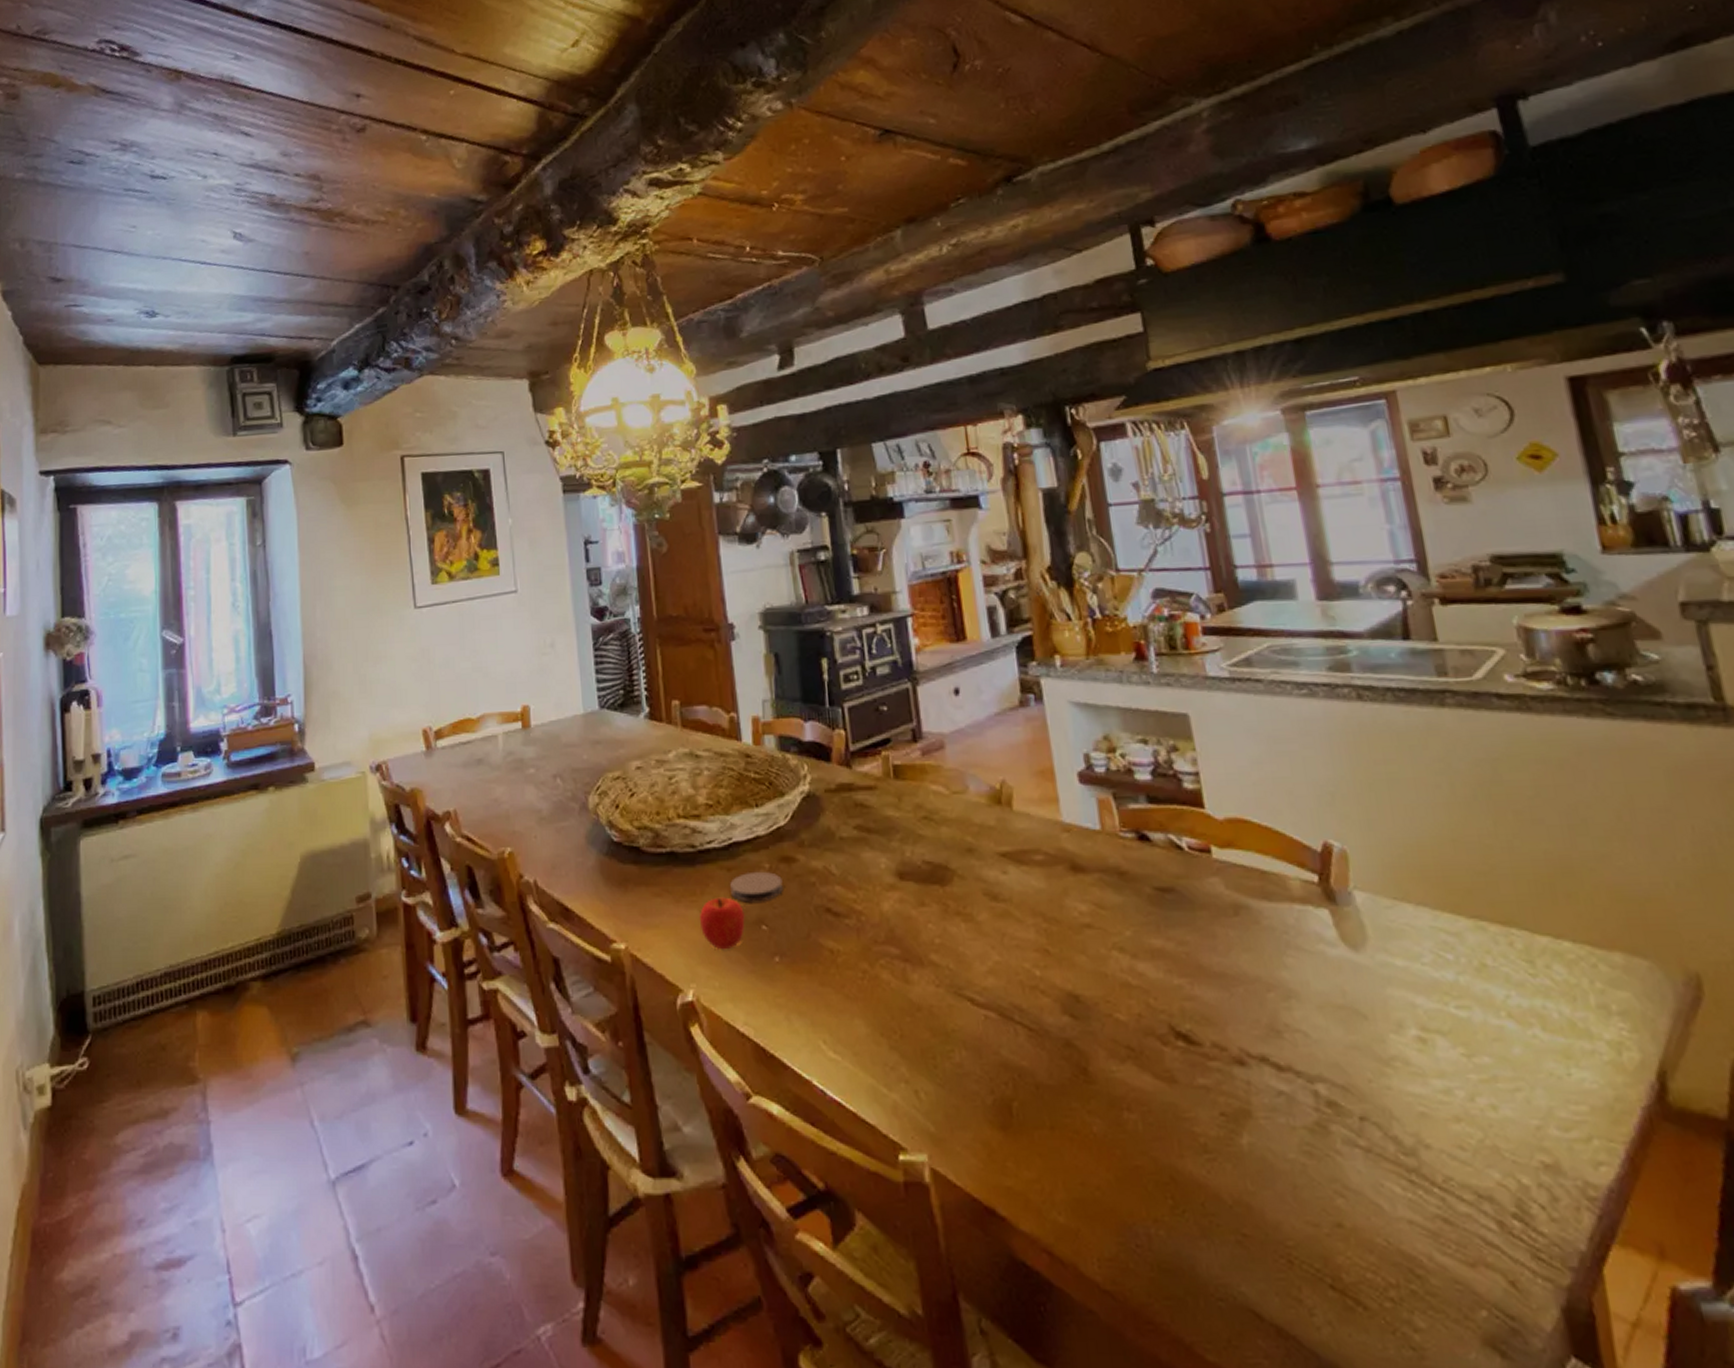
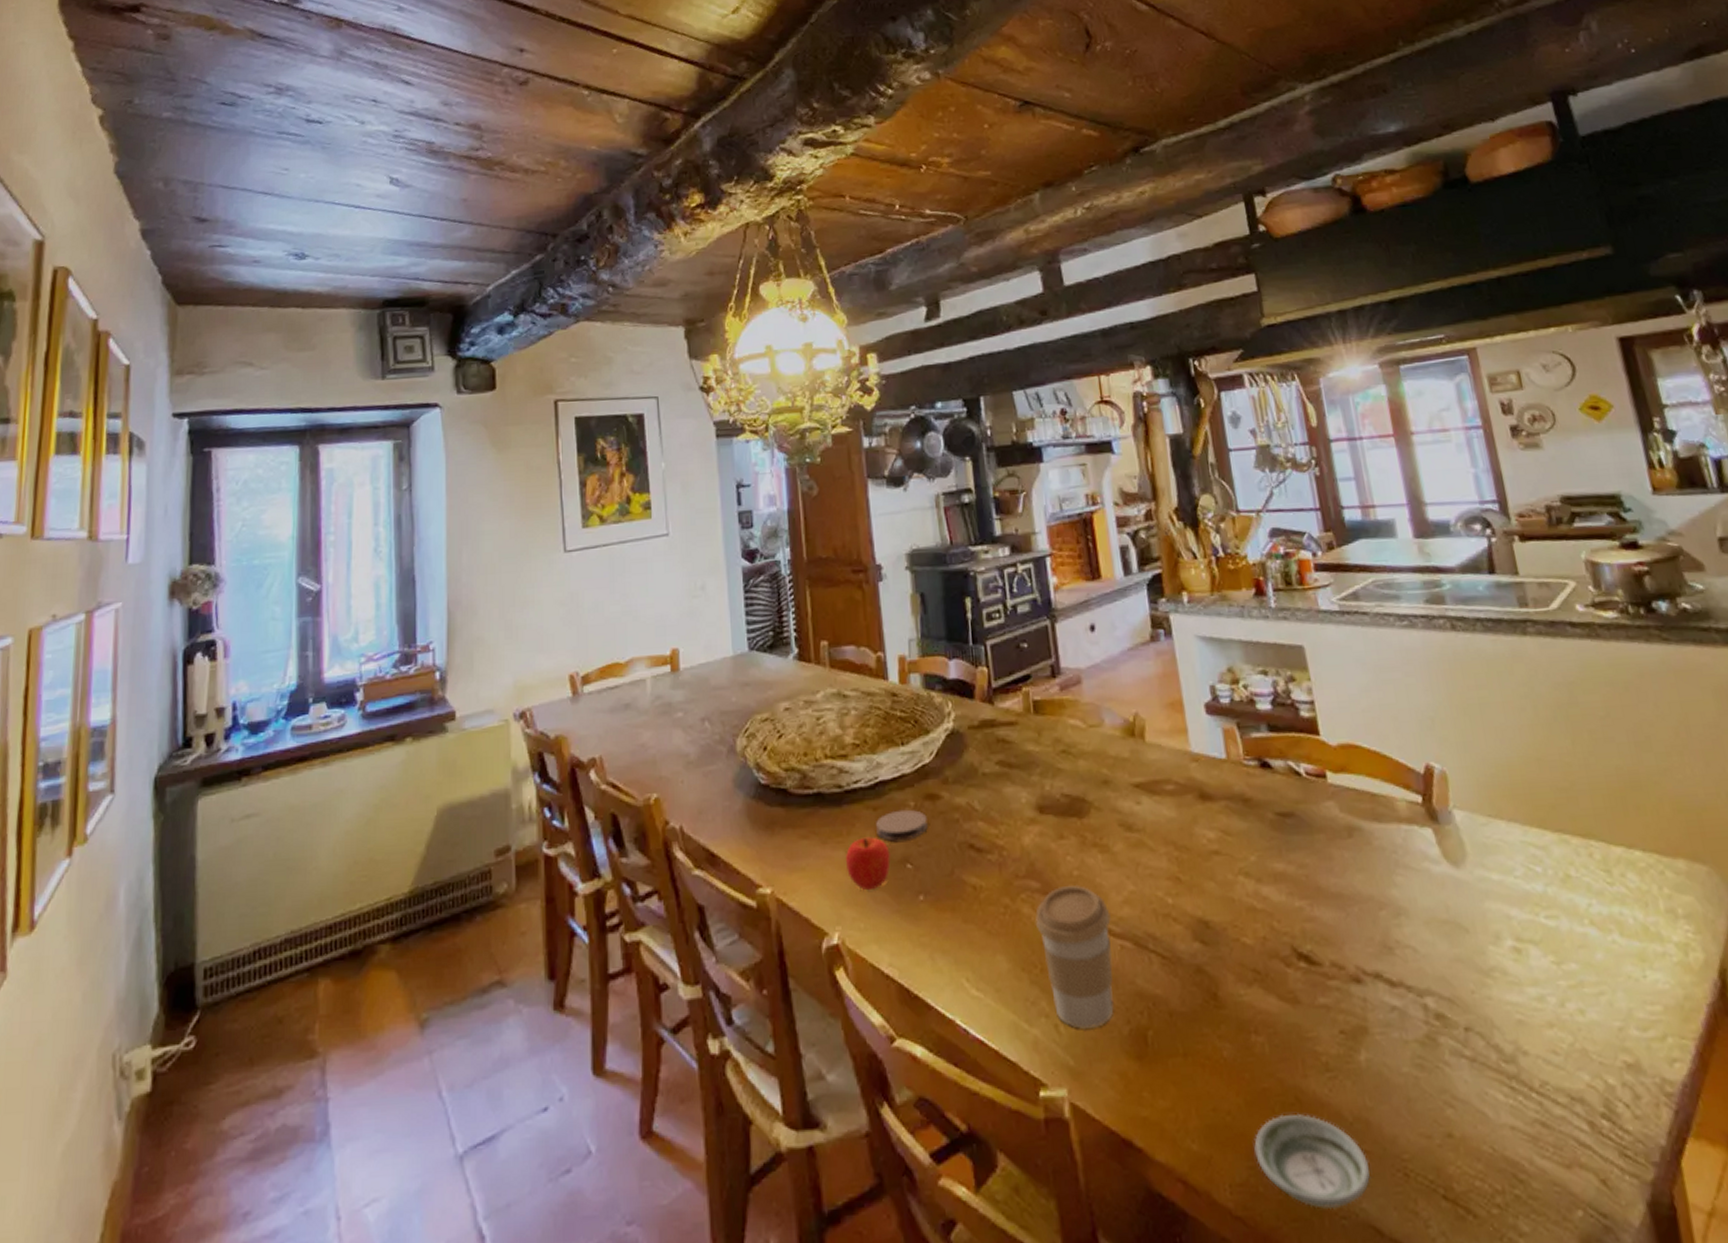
coffee cup: none [894,952,977,1096] -> present [1035,884,1113,1029]
saucer: none [1125,1193,1251,1291] -> present [1254,1113,1371,1210]

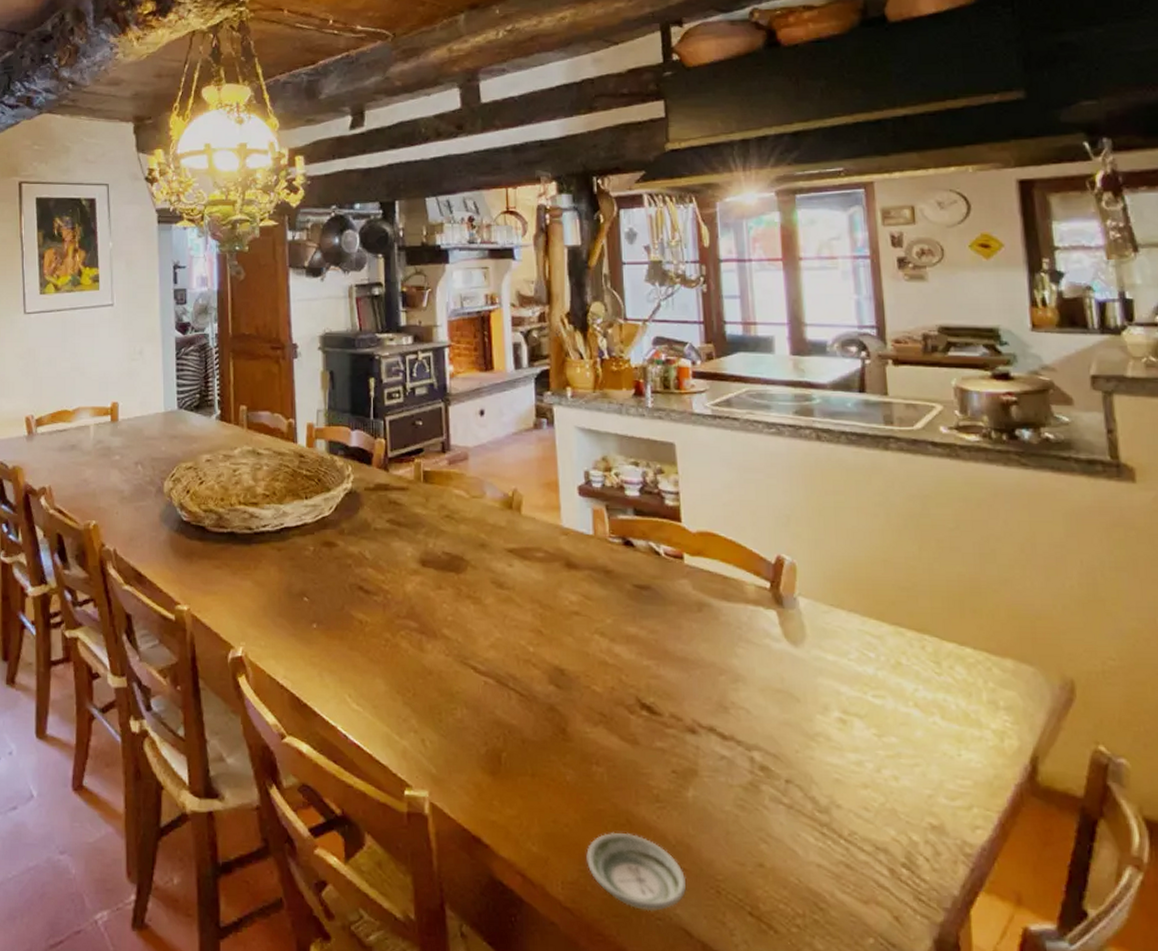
fruit: present [845,837,891,891] -> none [251,572,290,616]
coaster: present [876,809,928,841] -> none [280,552,324,578]
coffee cup: present [1035,884,1113,1029] -> none [411,628,478,745]

